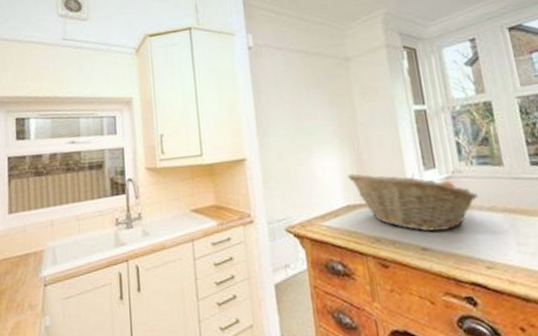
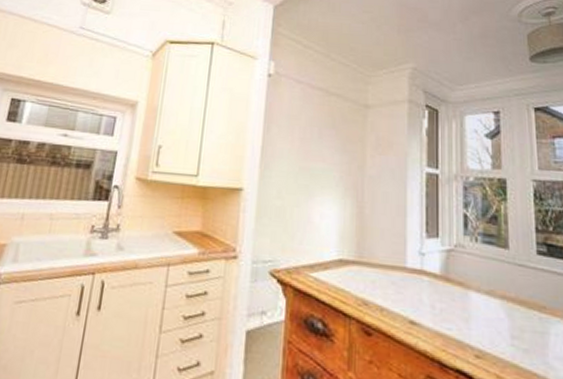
fruit basket: present [347,173,479,232] -> none [345,226,479,307]

